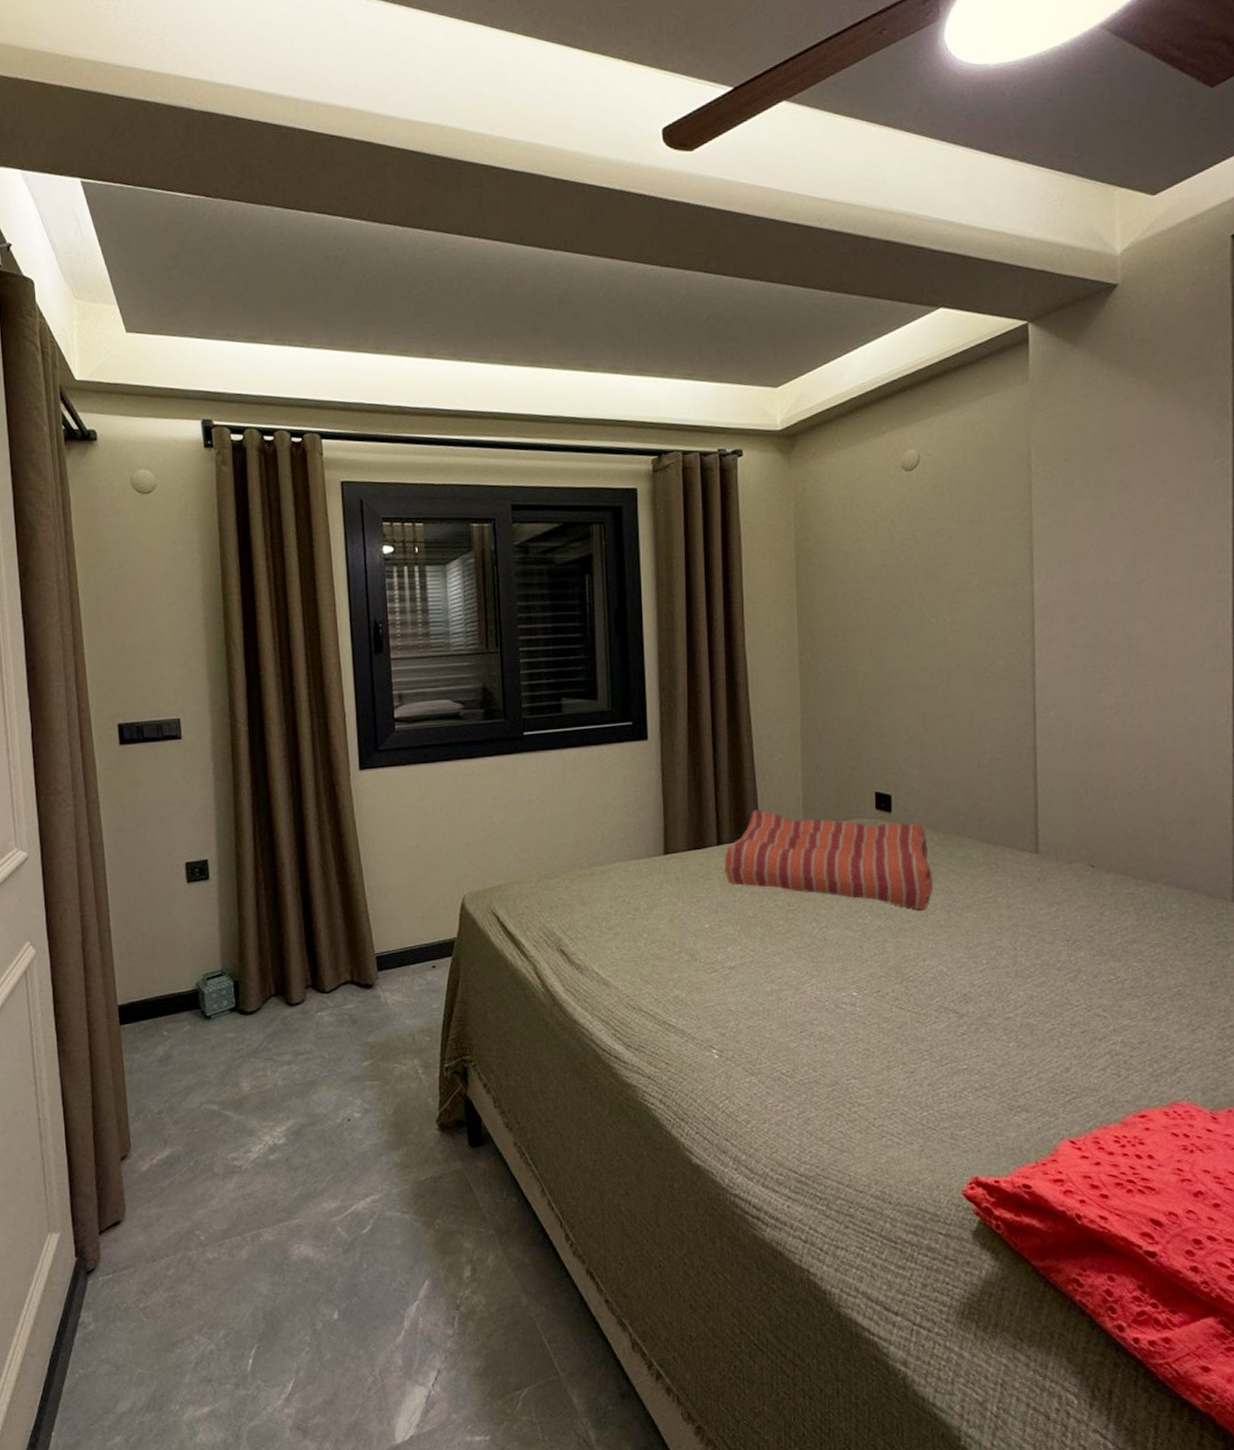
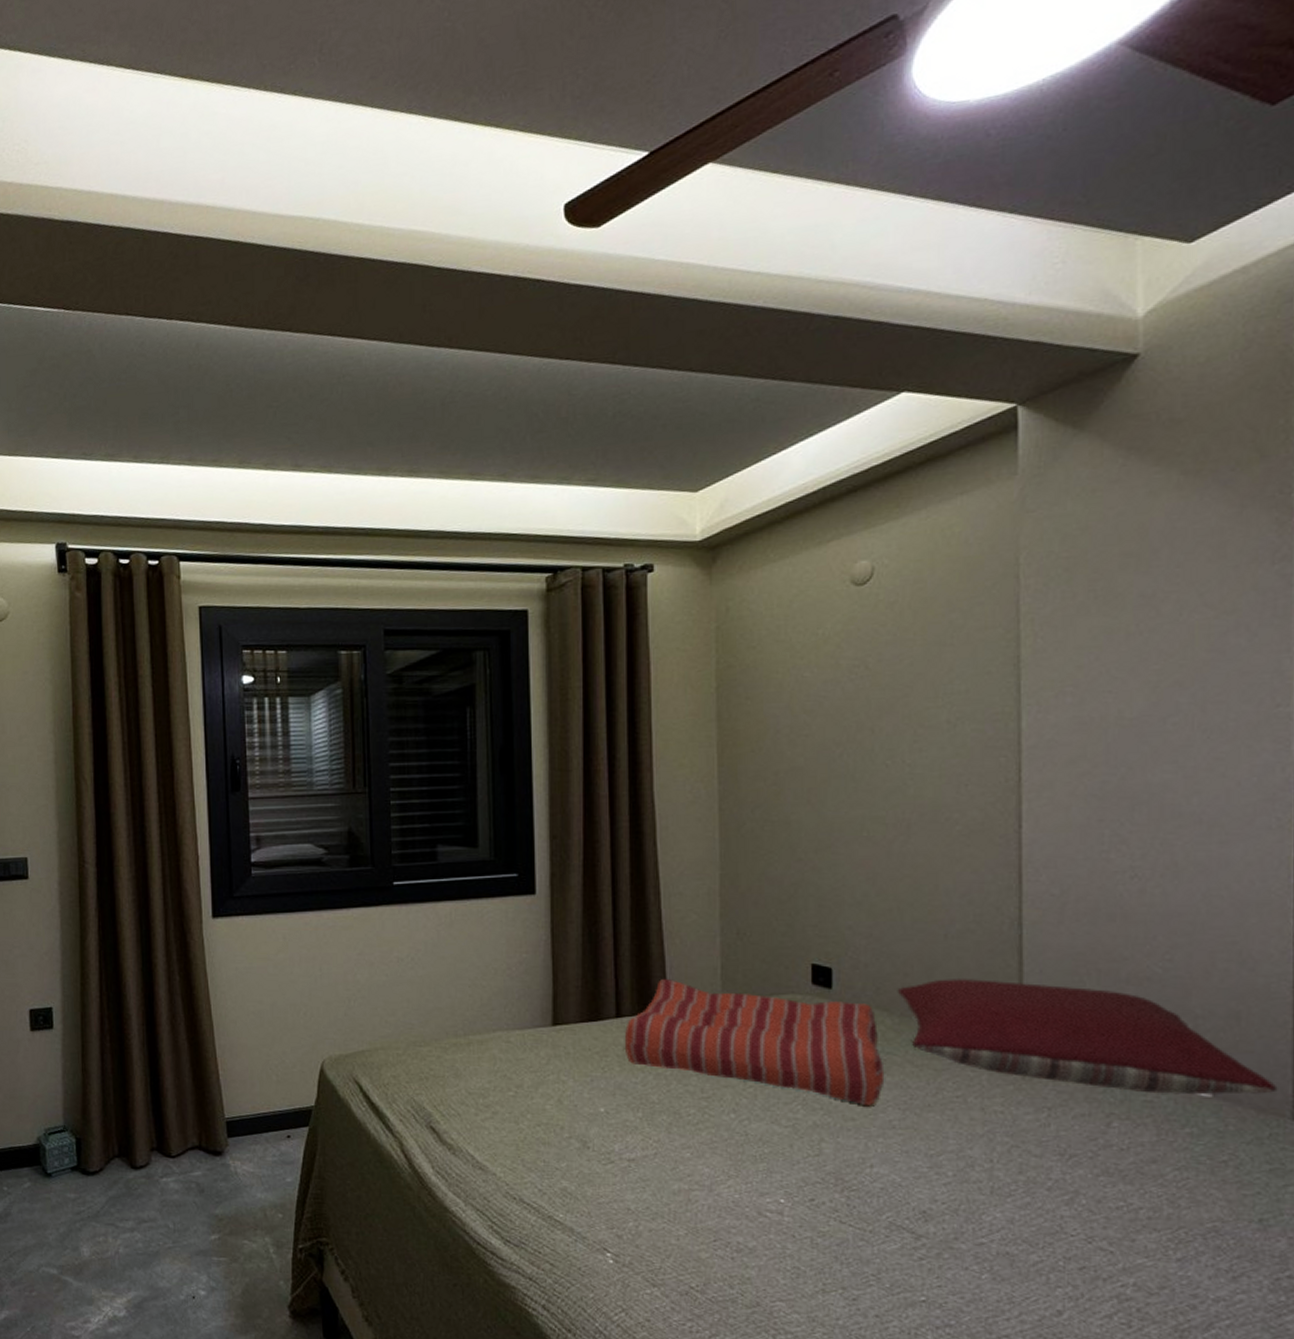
pillow: none [942,799,1222,887] -> present [897,977,1278,1095]

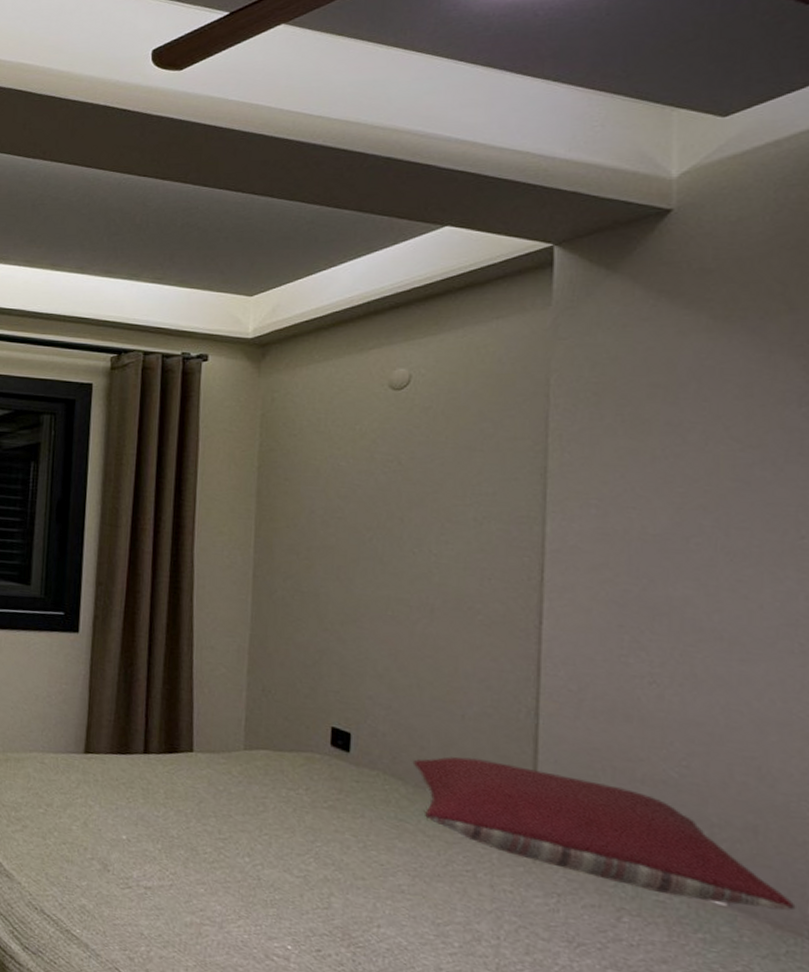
seat cushion: present [624,978,885,1107] -> none [149,722,397,869]

